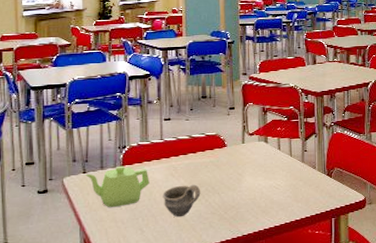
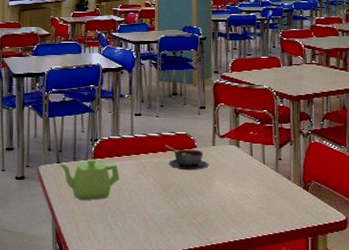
cup: present [163,184,201,218] -> none [132,184,170,218]
soup bowl: none [196,146,239,169] -> present [165,145,209,171]

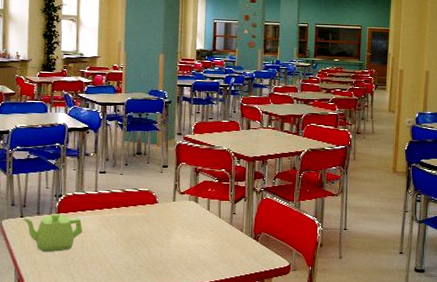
soup bowl: present [165,145,209,171] -> none [128,201,169,224]

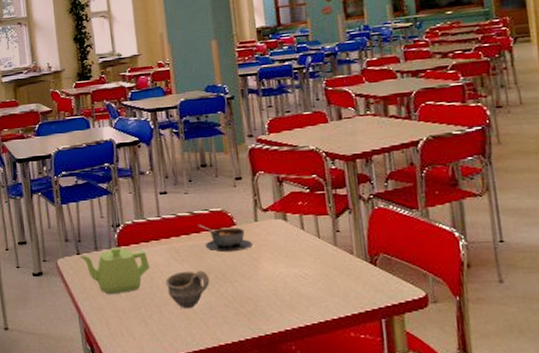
cup: none [94,236,131,267] -> present [165,270,210,309]
soup bowl: none [128,201,169,224] -> present [199,225,253,253]

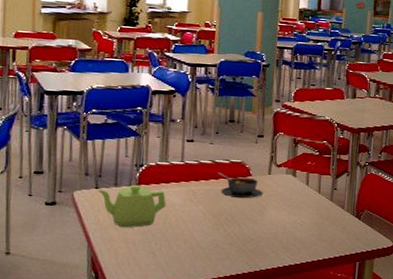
cup: present [165,270,210,309] -> none [179,211,220,245]

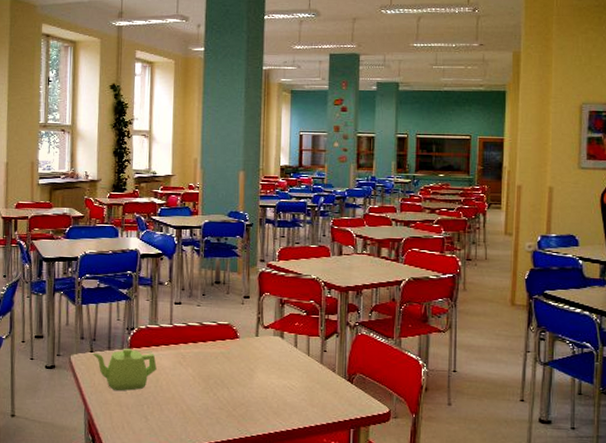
soup bowl: present [218,173,264,199] -> none [206,335,252,362]

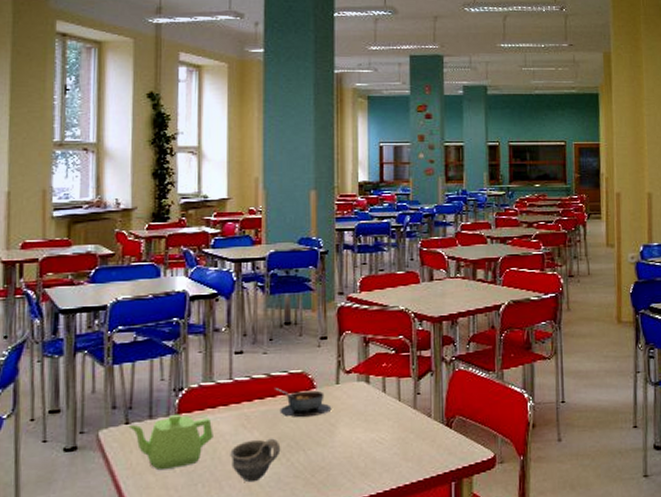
cup: none [169,375,209,409] -> present [230,438,281,483]
soup bowl: none [206,335,252,362] -> present [275,388,332,418]

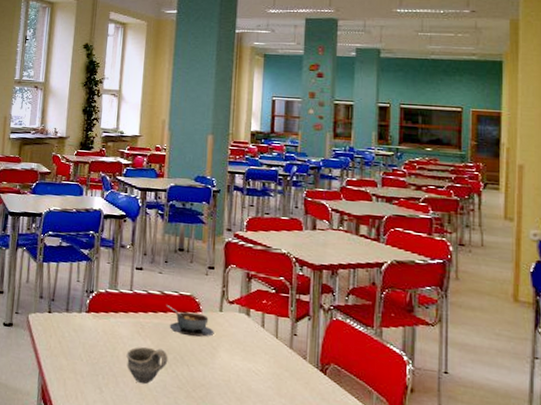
teapot: present [128,413,213,469] -> none [50,311,114,358]

